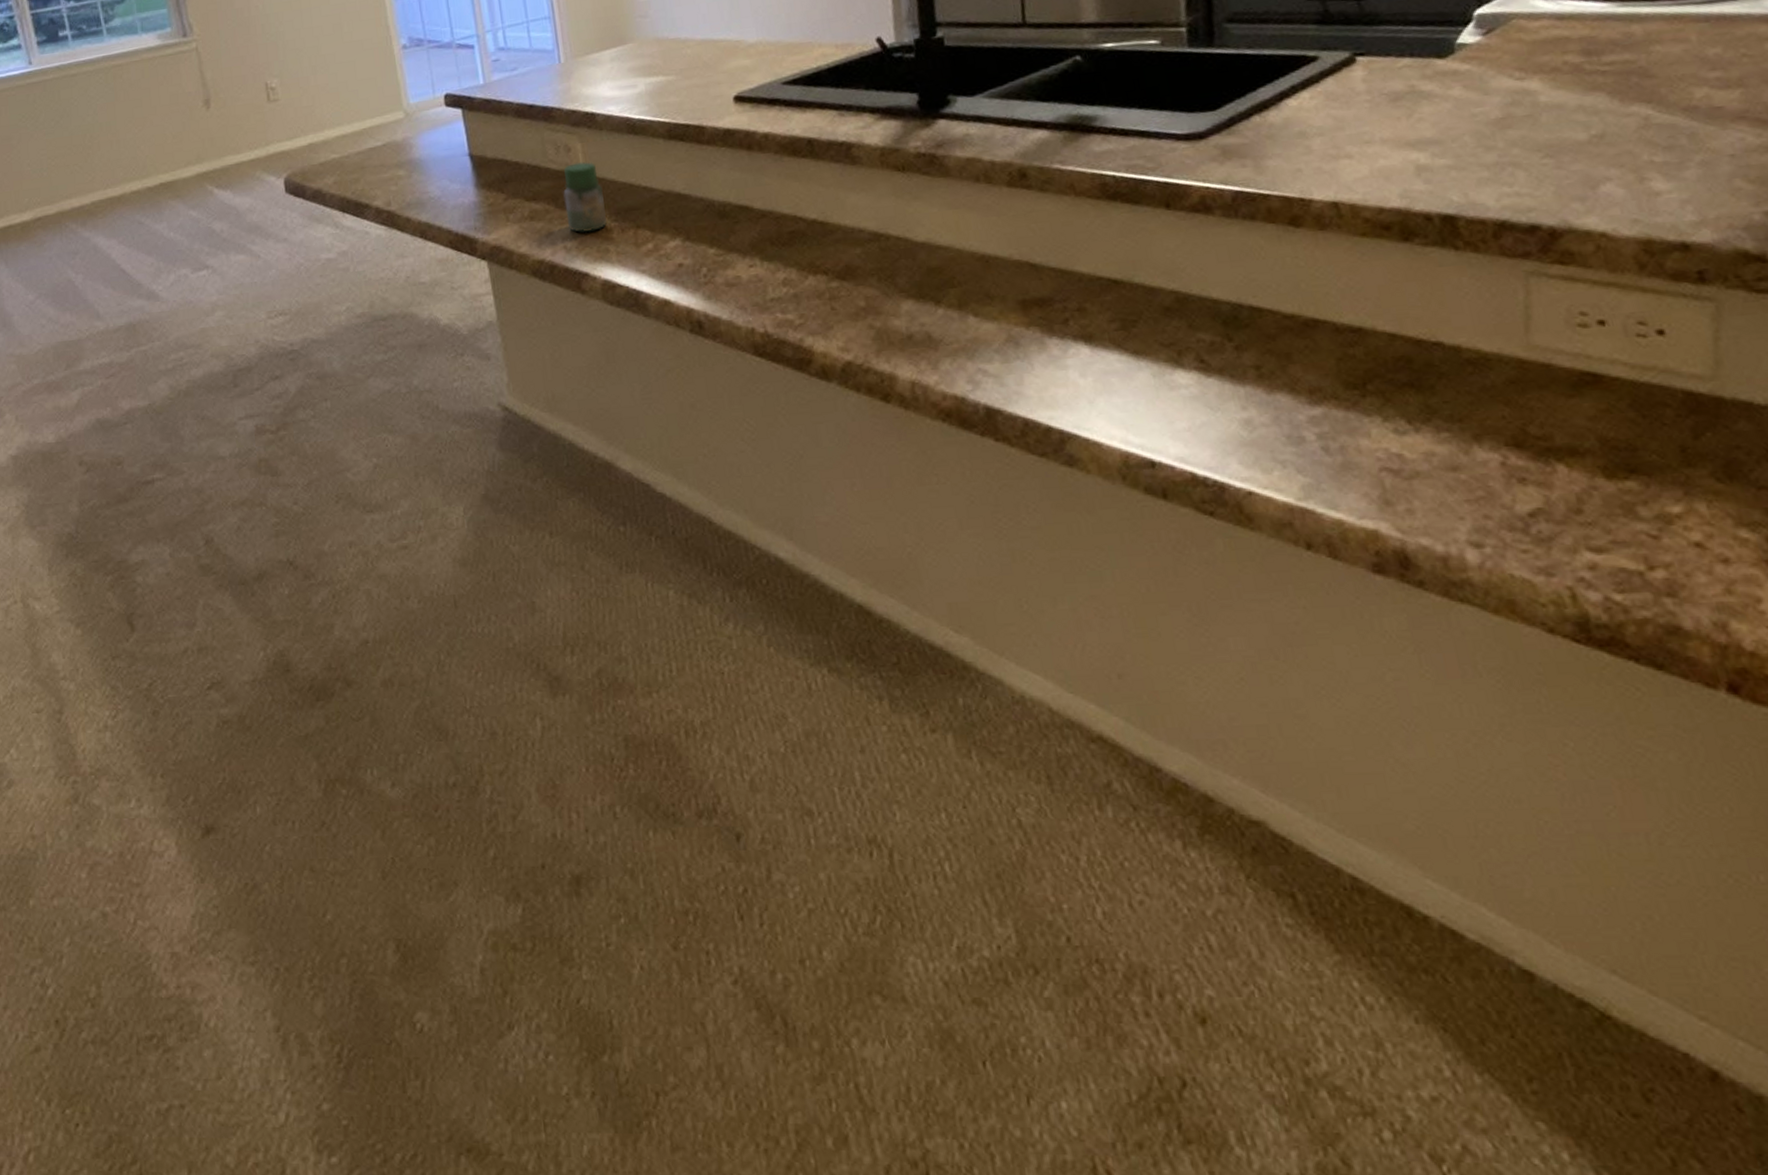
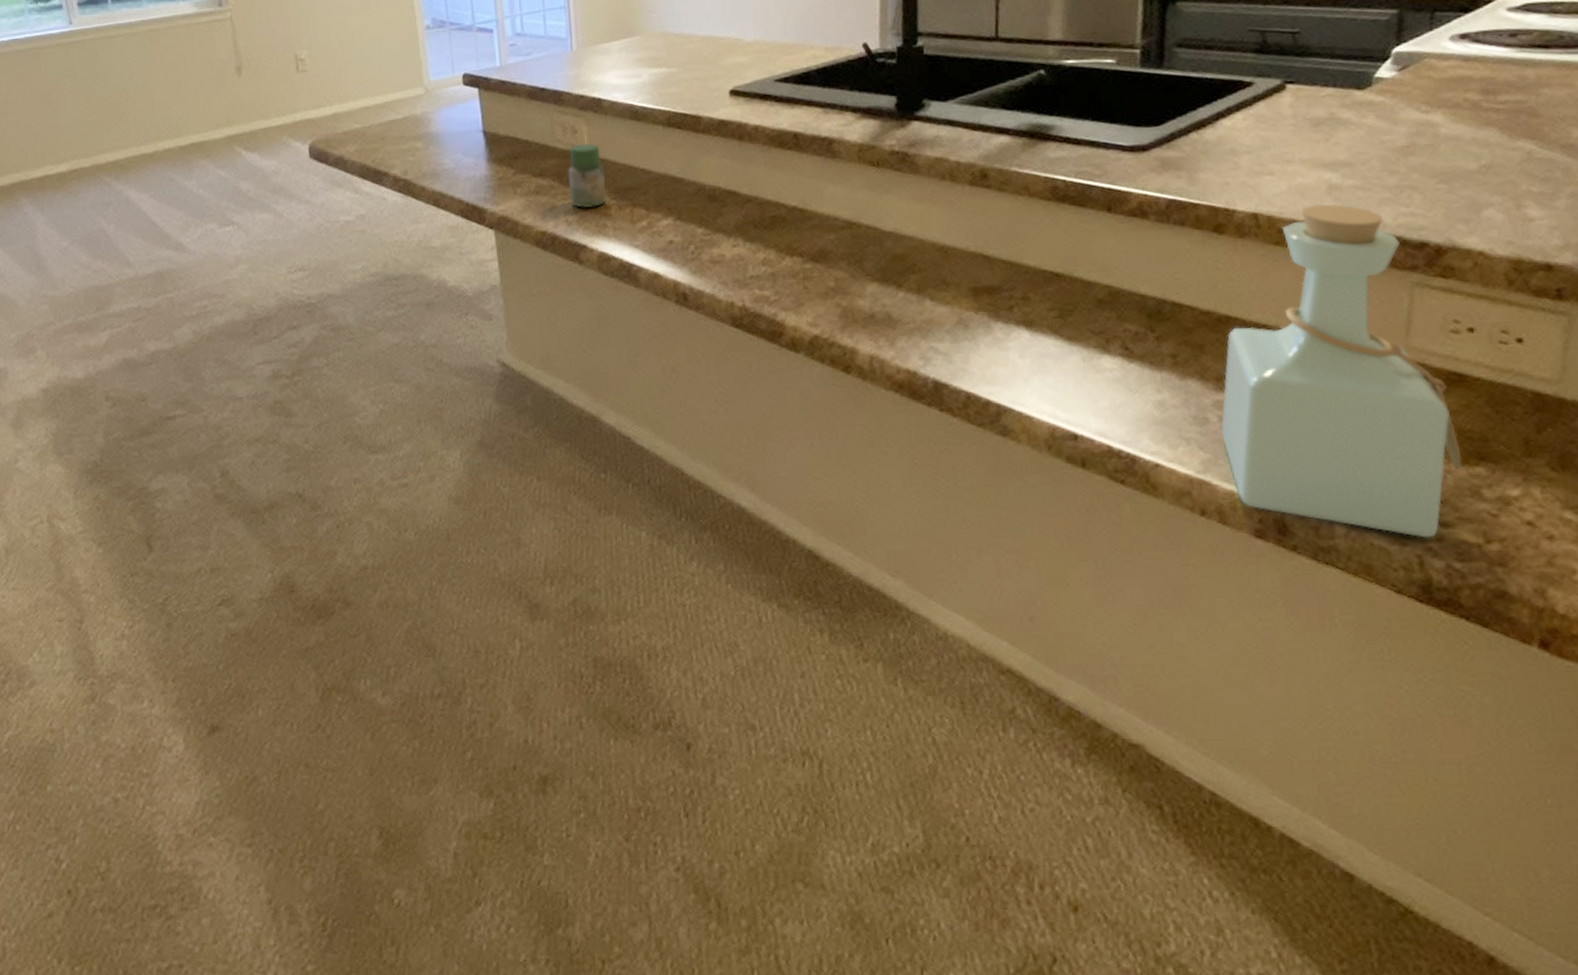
bottle: none [1316,187,1609,567] -> present [1220,204,1462,538]

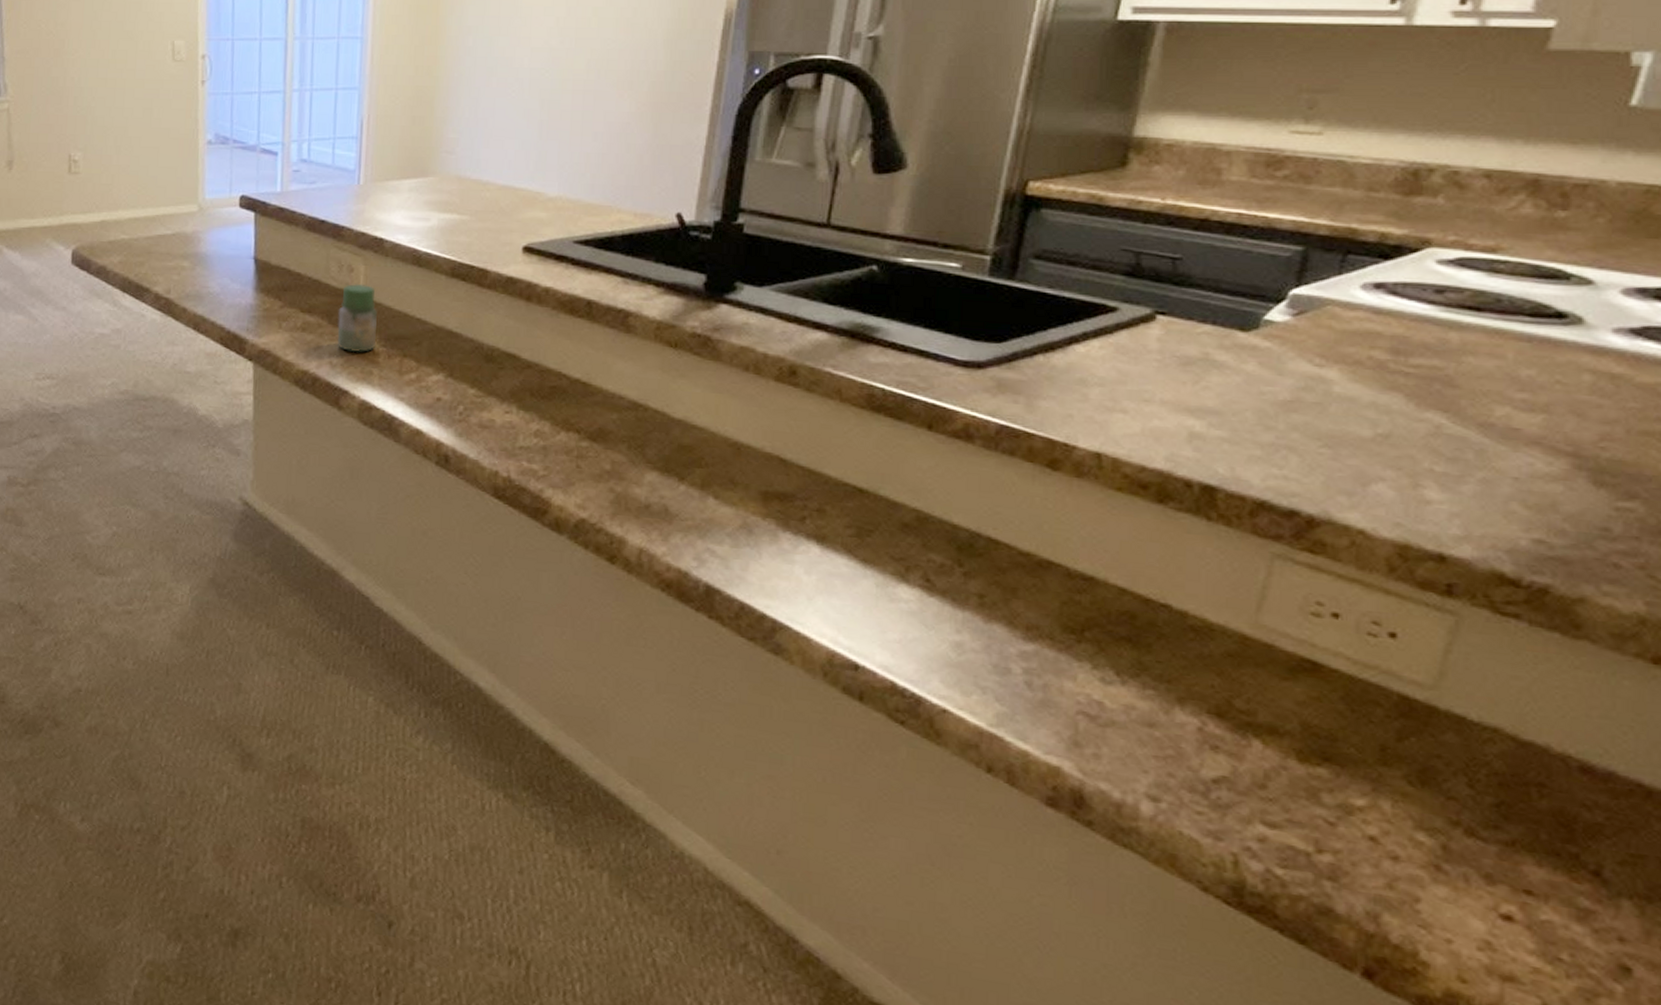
bottle: present [1220,204,1462,538] -> none [1022,452,1303,837]

